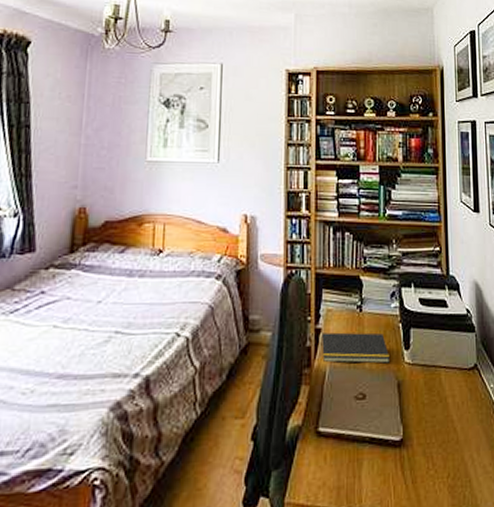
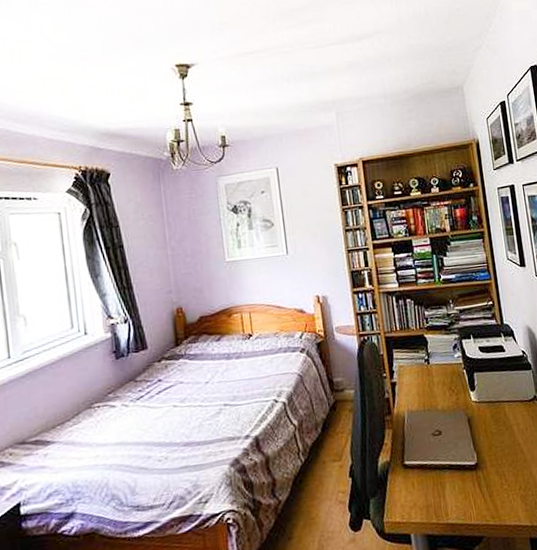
notepad: present [320,332,389,364] -> none [396,380,459,409]

